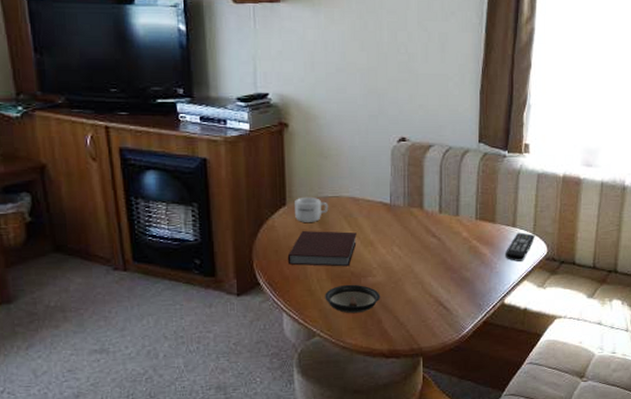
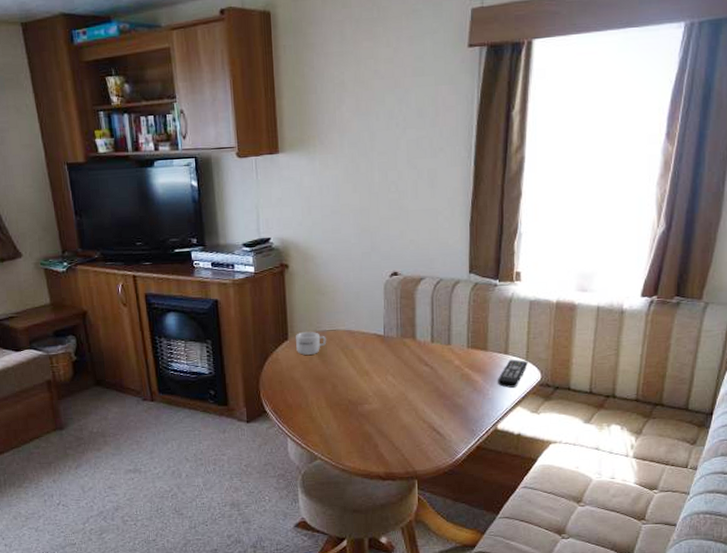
notebook: present [287,230,357,267] -> none [290,362,353,395]
saucer: present [325,284,381,314] -> none [325,411,377,439]

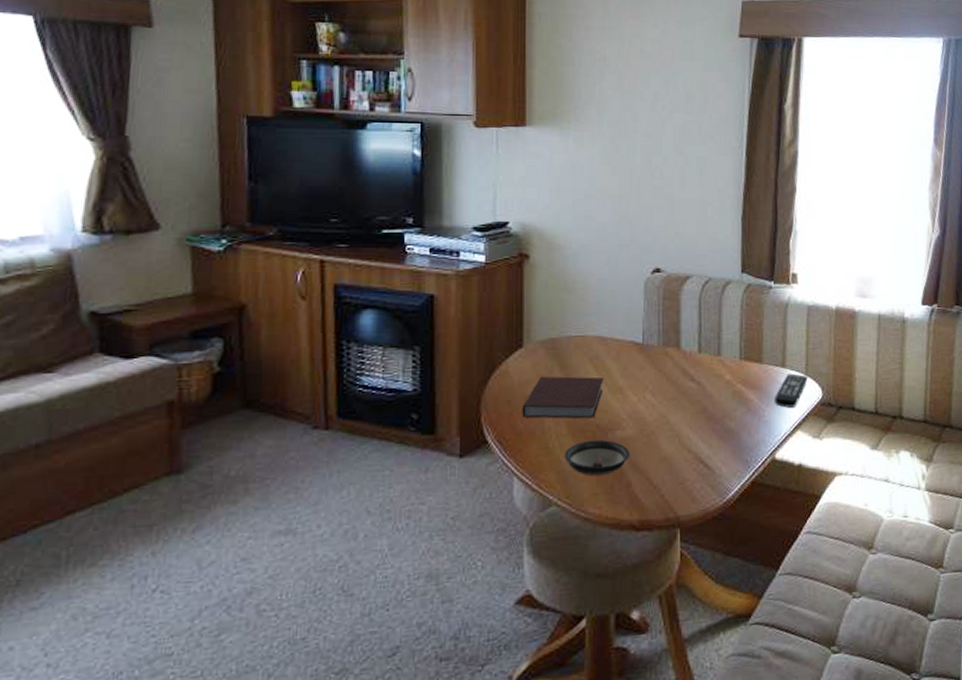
notebook: none [290,362,353,395] -> present [522,376,603,419]
mug: present [296,331,327,355] -> none [533,336,572,367]
saucer: none [325,411,377,439] -> present [564,439,630,477]

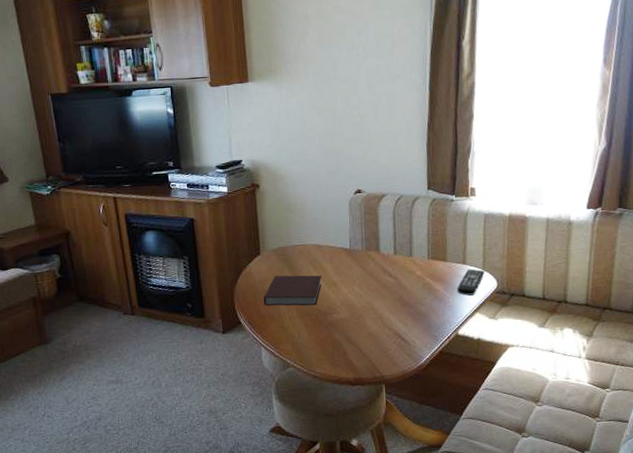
saucer: present [564,439,630,477] -> none [296,321,345,347]

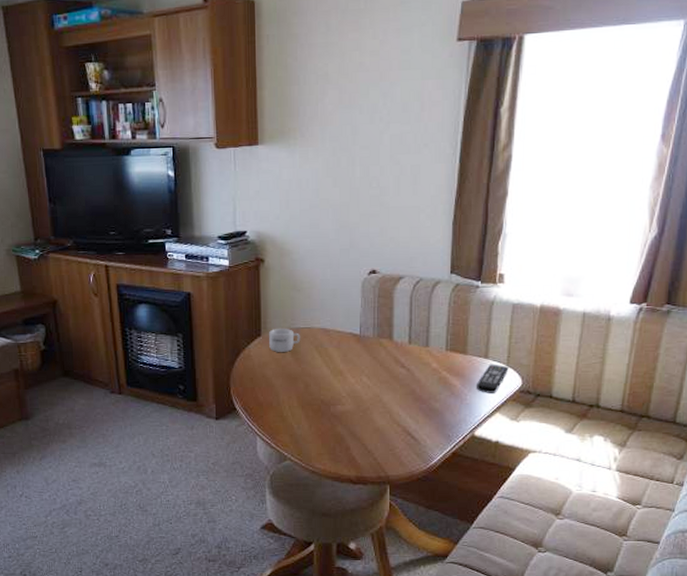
notebook: present [263,275,322,306] -> none [262,359,327,395]
mug: none [267,246,297,269] -> present [269,328,301,352]

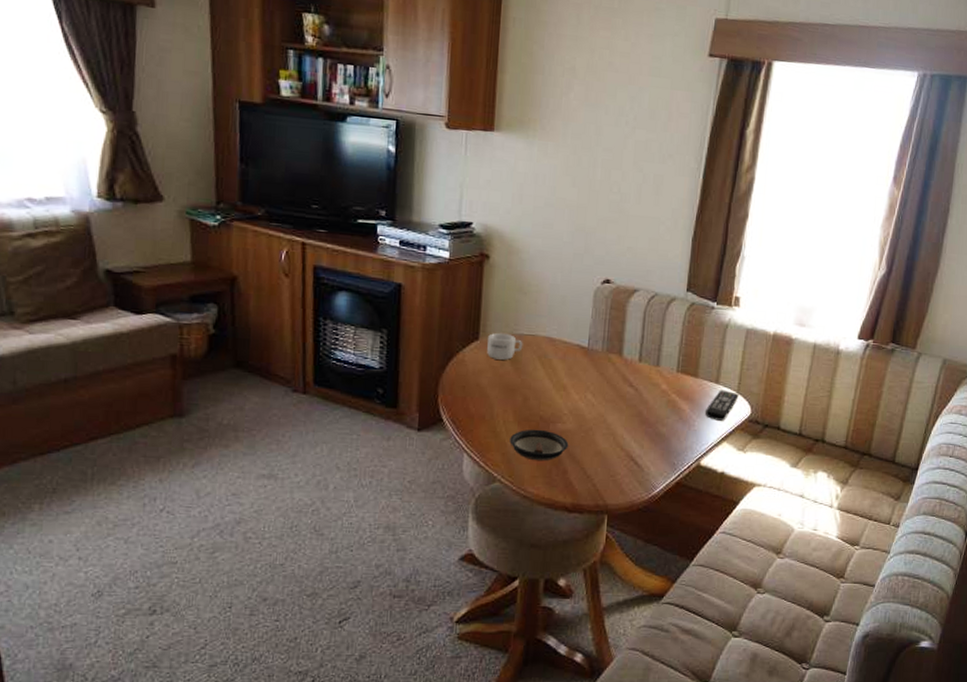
saucer: none [296,412,349,440] -> present [509,429,569,462]

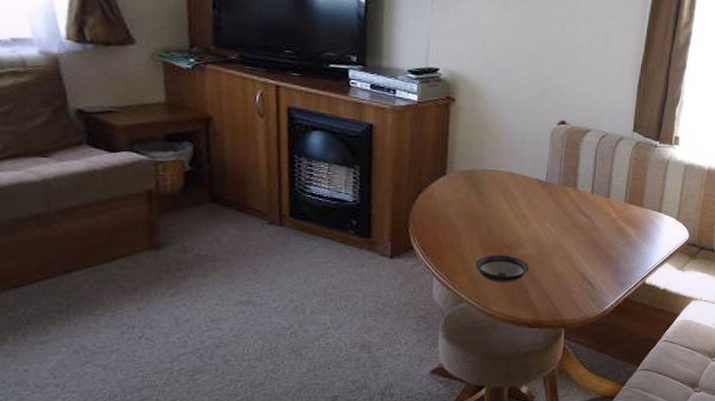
mug: present [487,332,523,360] -> none [454,168,487,193]
remote control: present [705,389,739,421] -> none [650,217,679,245]

